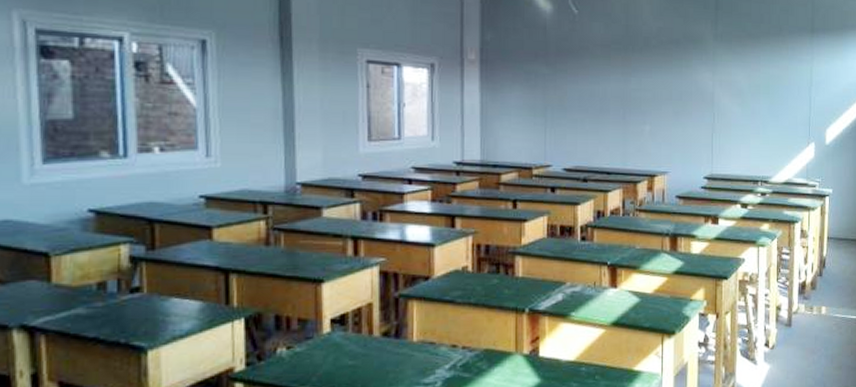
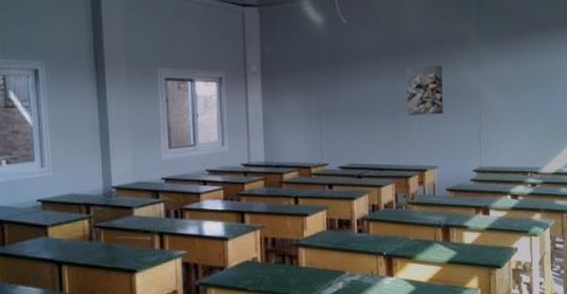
wall art: none [639,65,676,118] -> present [406,65,443,115]

